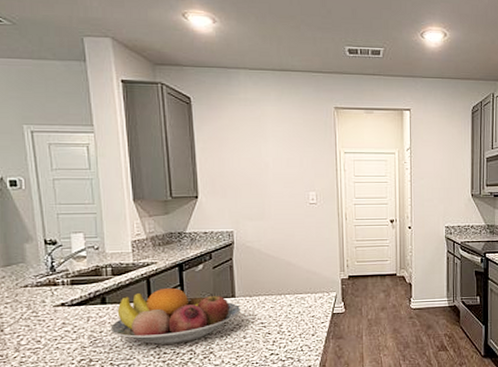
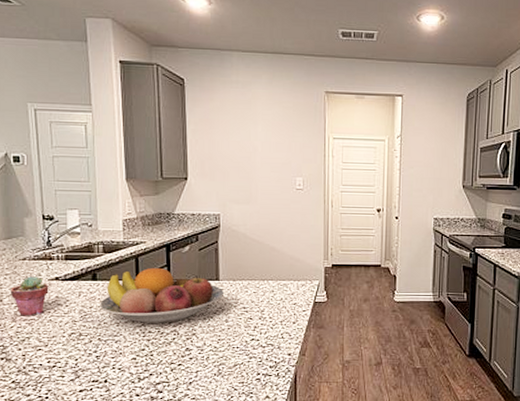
potted succulent: none [11,303,55,346] -> present [10,276,49,316]

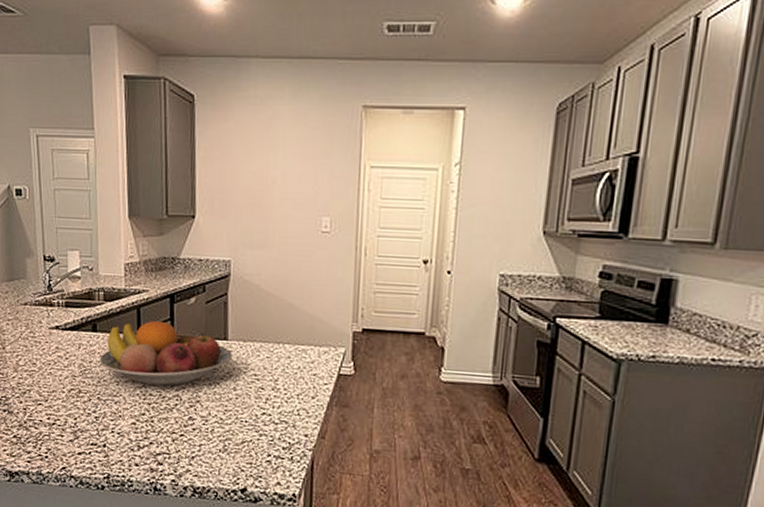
potted succulent: present [10,276,49,316] -> none [12,323,49,367]

